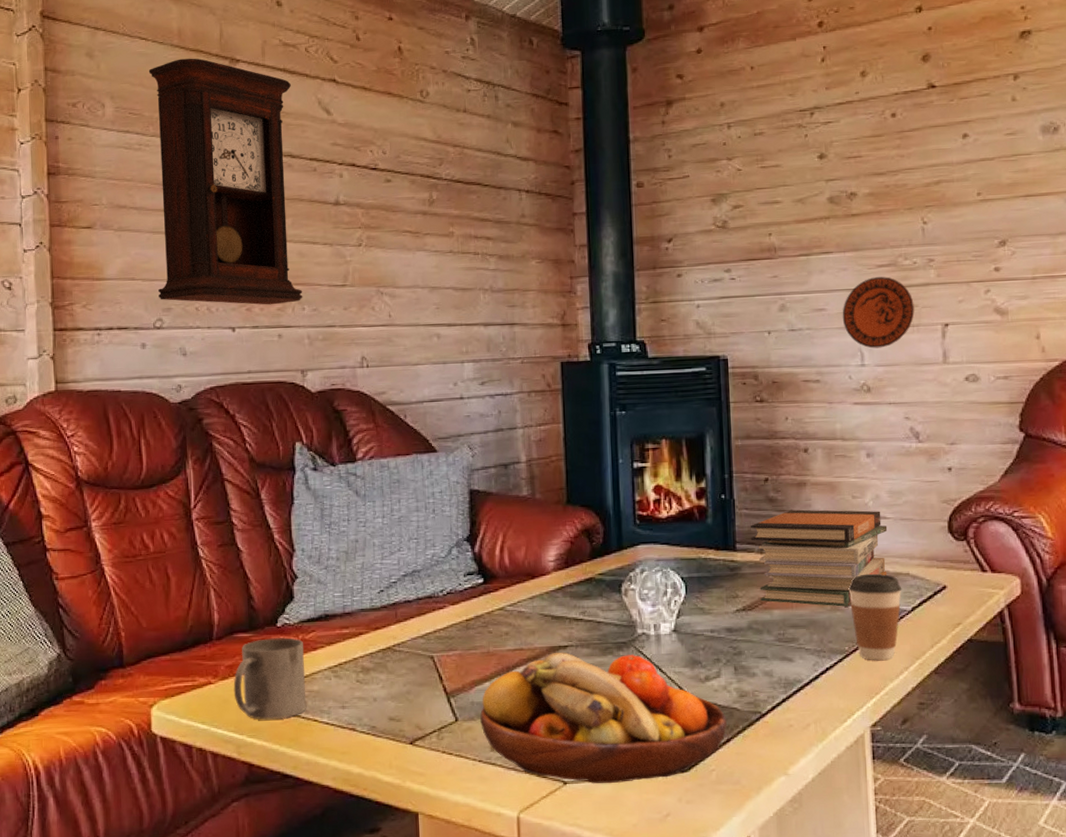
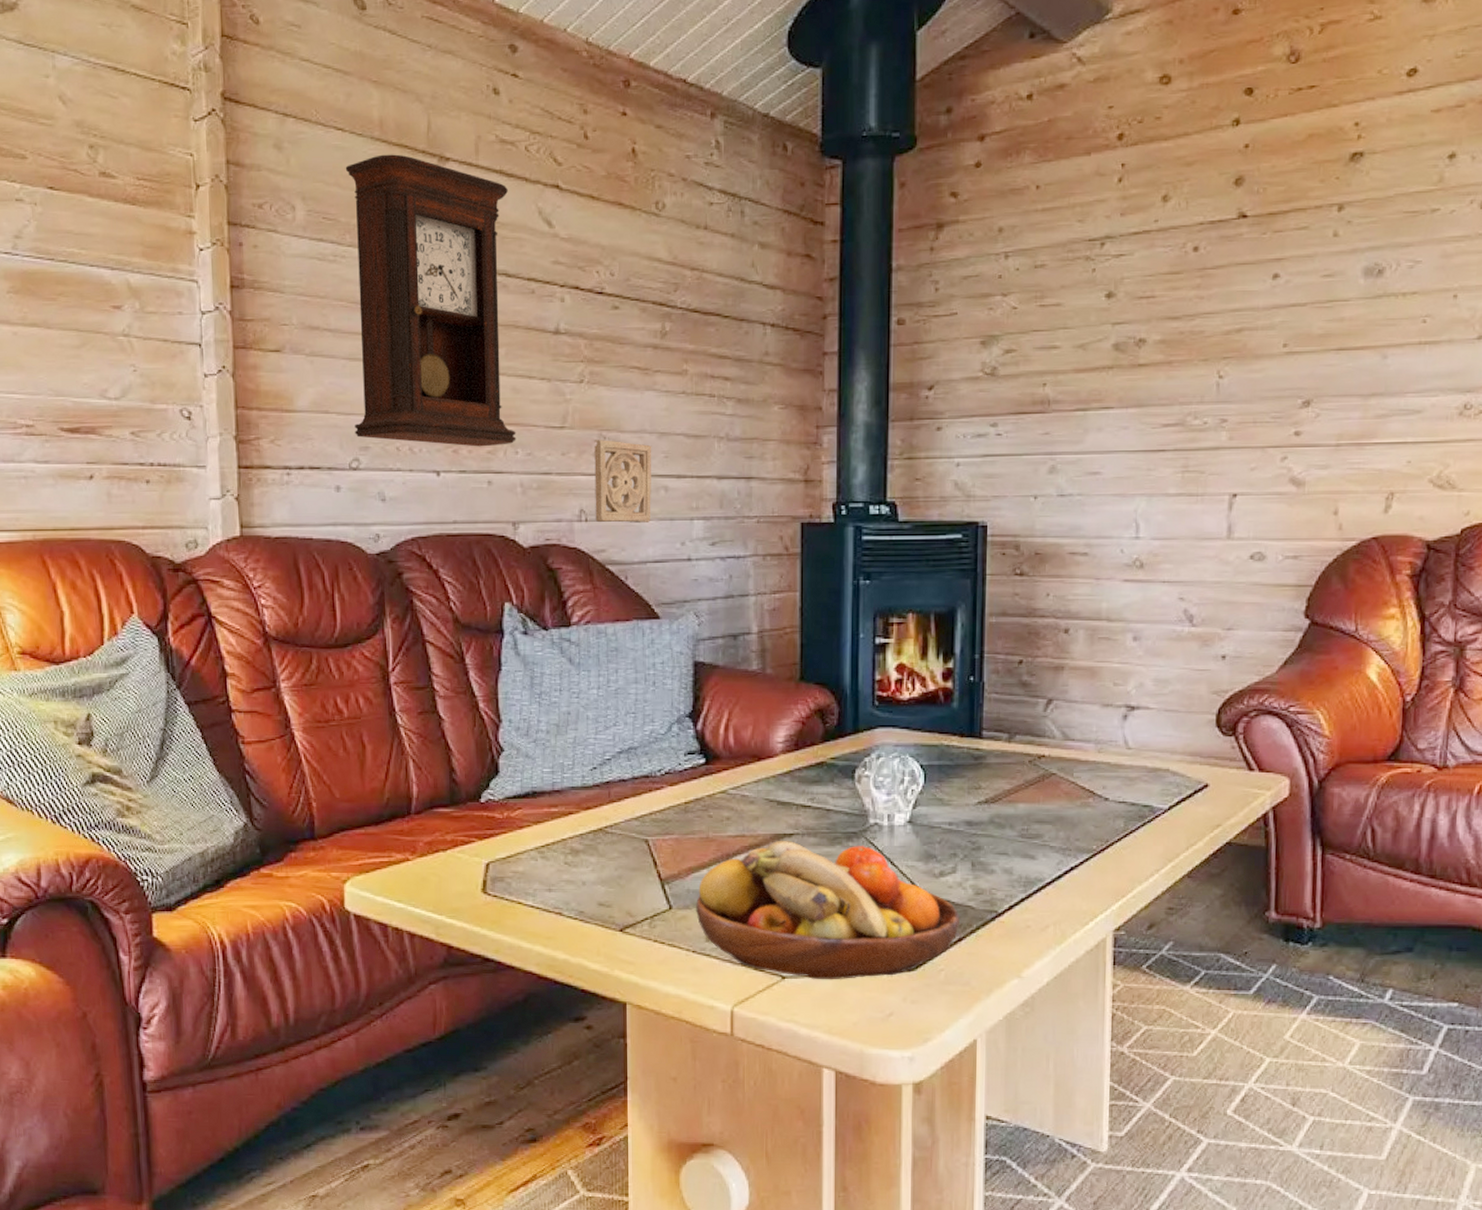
mug: present [233,638,307,720] -> none [432,814,511,900]
wall ornament: none [373,295,426,368] -> present [594,440,652,524]
book stack: present [750,509,888,607] -> none [998,696,1150,803]
decorative plate: present [842,277,915,349] -> none [1118,438,1200,519]
coffee cup: present [848,573,902,661] -> none [1101,768,1160,862]

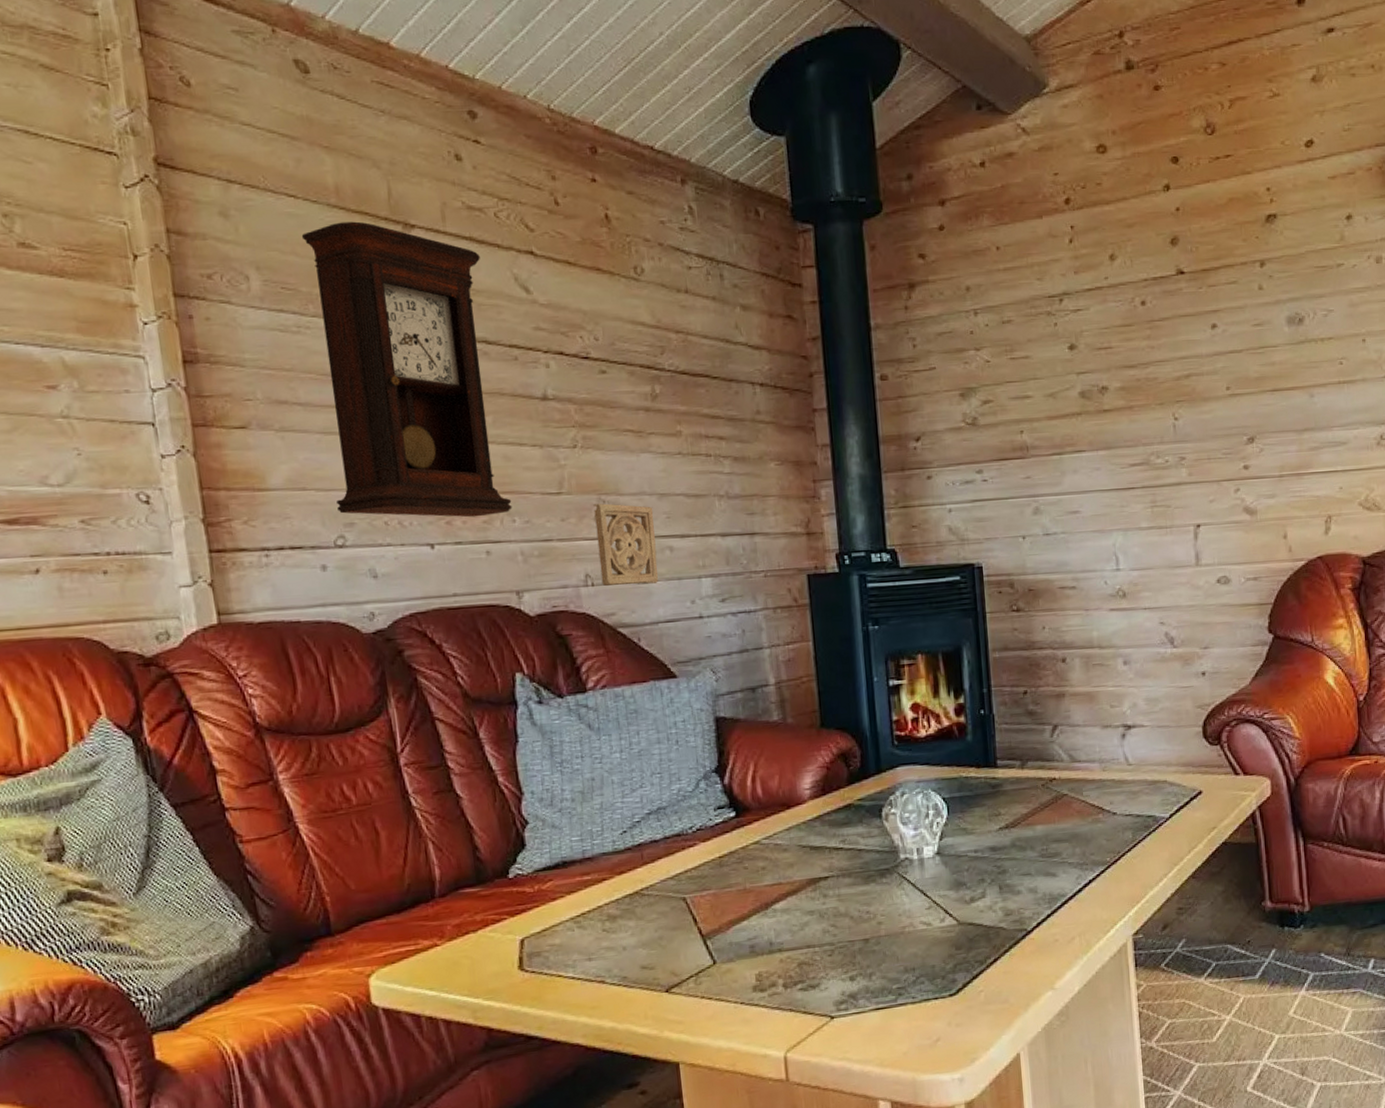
fruit bowl: present [696,841,960,980] -> none [739,881,993,1016]

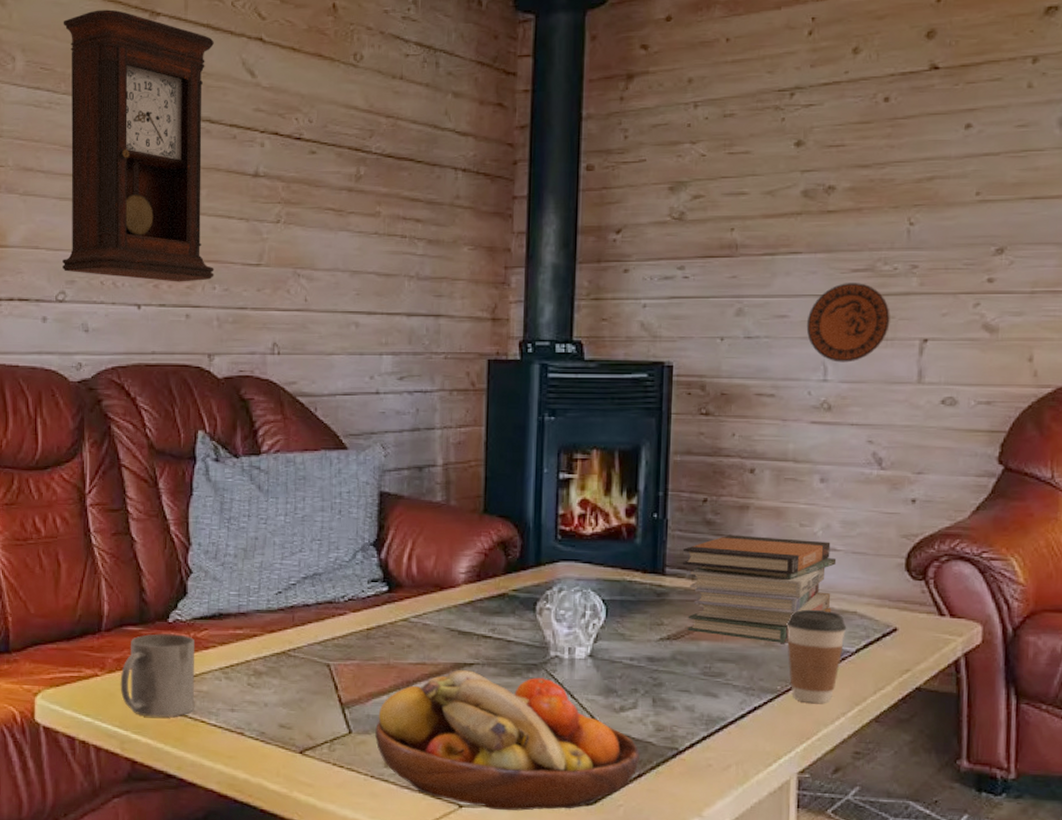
mug: none [463,889,549,980] -> present [120,634,195,718]
wall ornament: present [593,503,659,587] -> none [287,277,344,358]
fruit bowl: none [739,881,993,1016] -> present [375,670,640,811]
book stack: none [1011,719,1146,819] -> present [682,534,837,643]
decorative plate: none [1096,476,1168,552] -> present [806,283,890,363]
coffee cup: none [1108,782,1160,870] -> present [786,609,847,704]

